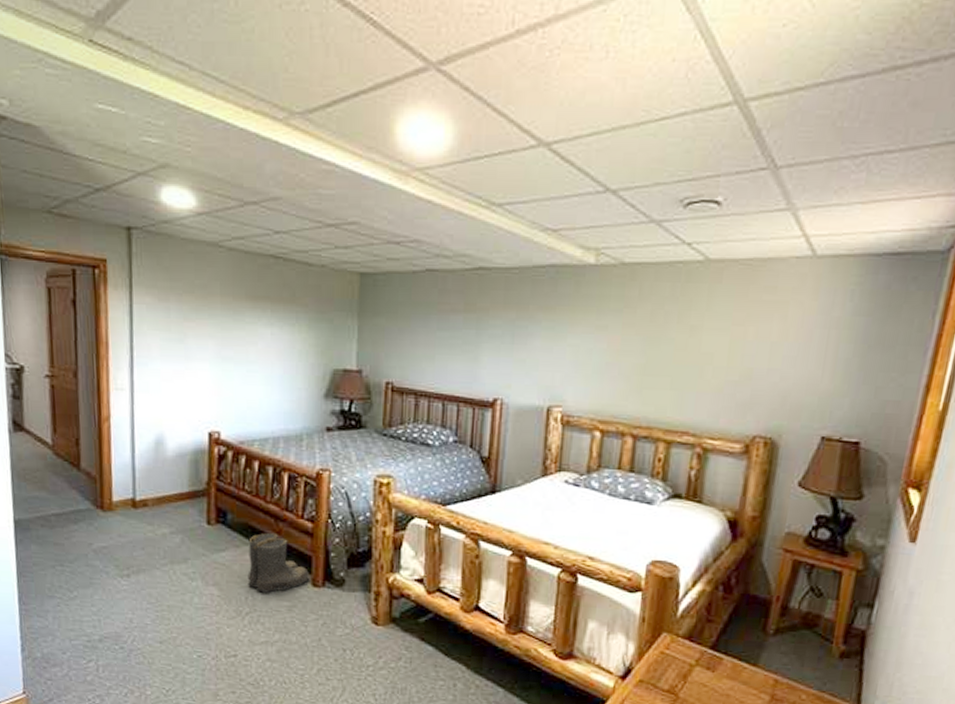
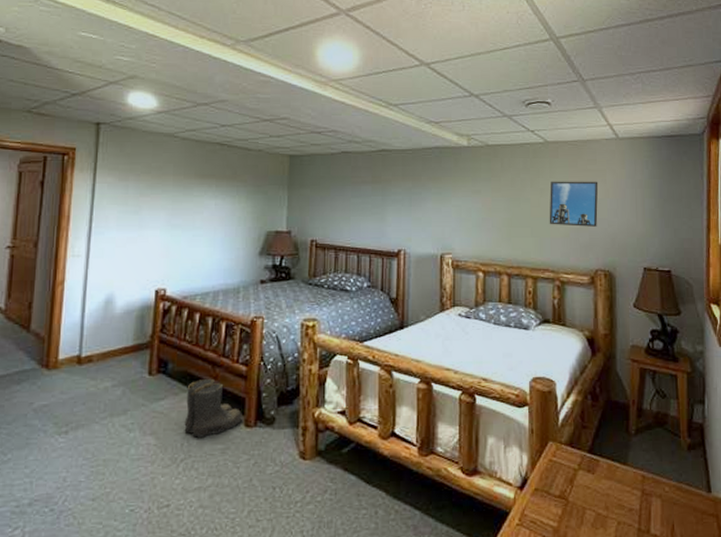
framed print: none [697,315,775,380] -> present [549,181,599,227]

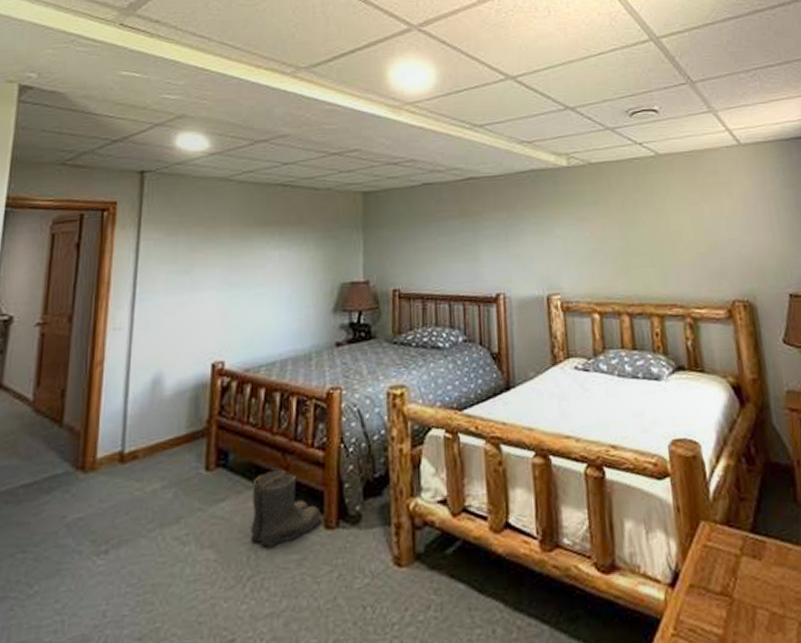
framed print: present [549,181,599,227] -> none [667,196,728,251]

